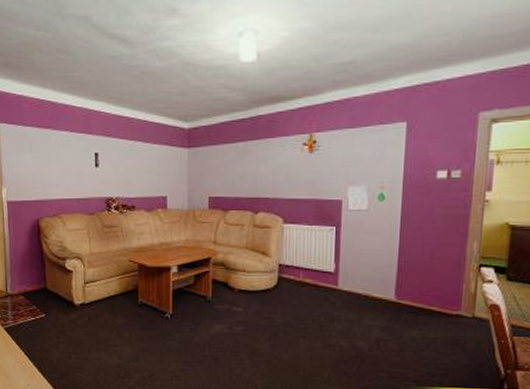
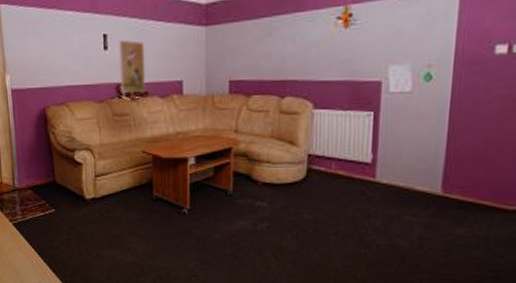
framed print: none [108,158,134,206] -> present [118,39,146,93]

